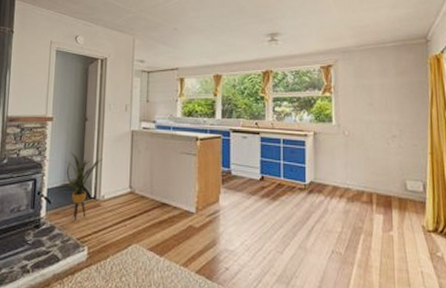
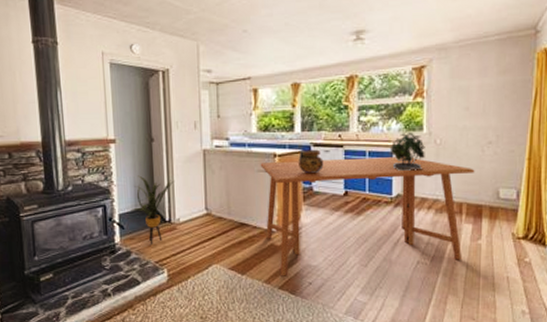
dining table: none [183,144,382,260] -> present [260,157,475,277]
ceramic pot: none [218,135,241,158] -> present [299,149,324,174]
potted plant: none [302,121,335,159] -> present [390,130,425,171]

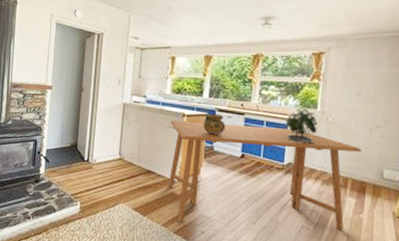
house plant: present [131,175,174,245] -> none [56,118,96,179]

